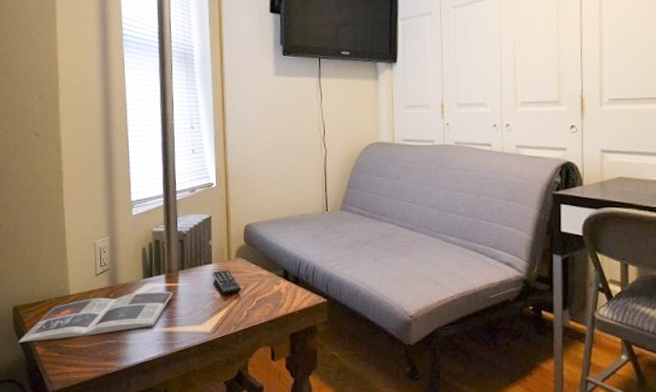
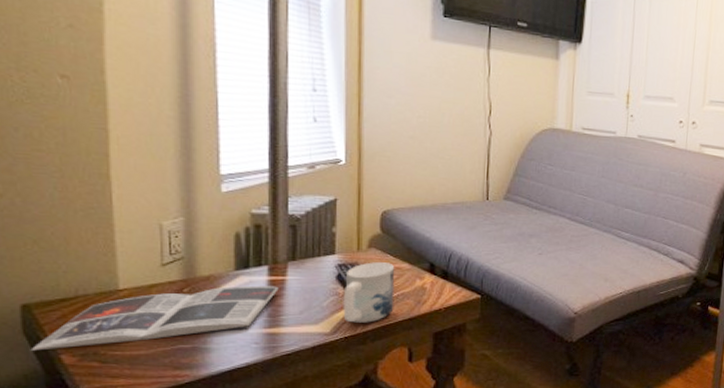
mug: none [219,270,258,324] -> present [343,262,395,323]

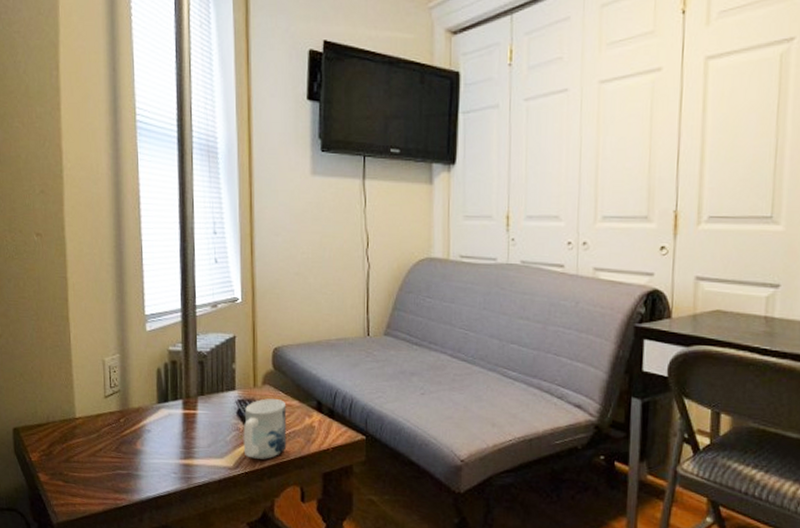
magazine: present [30,285,279,351] -> none [19,418,191,468]

